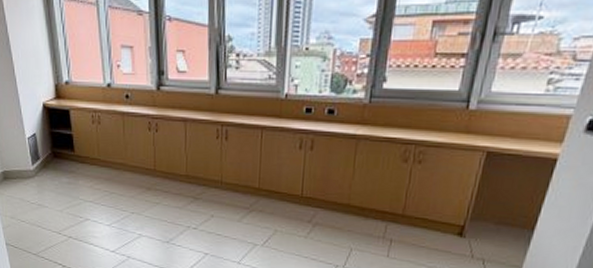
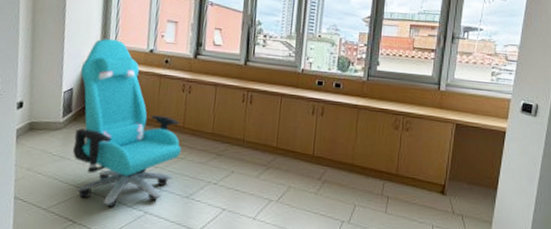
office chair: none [39,75,155,252] -> present [72,39,181,207]

